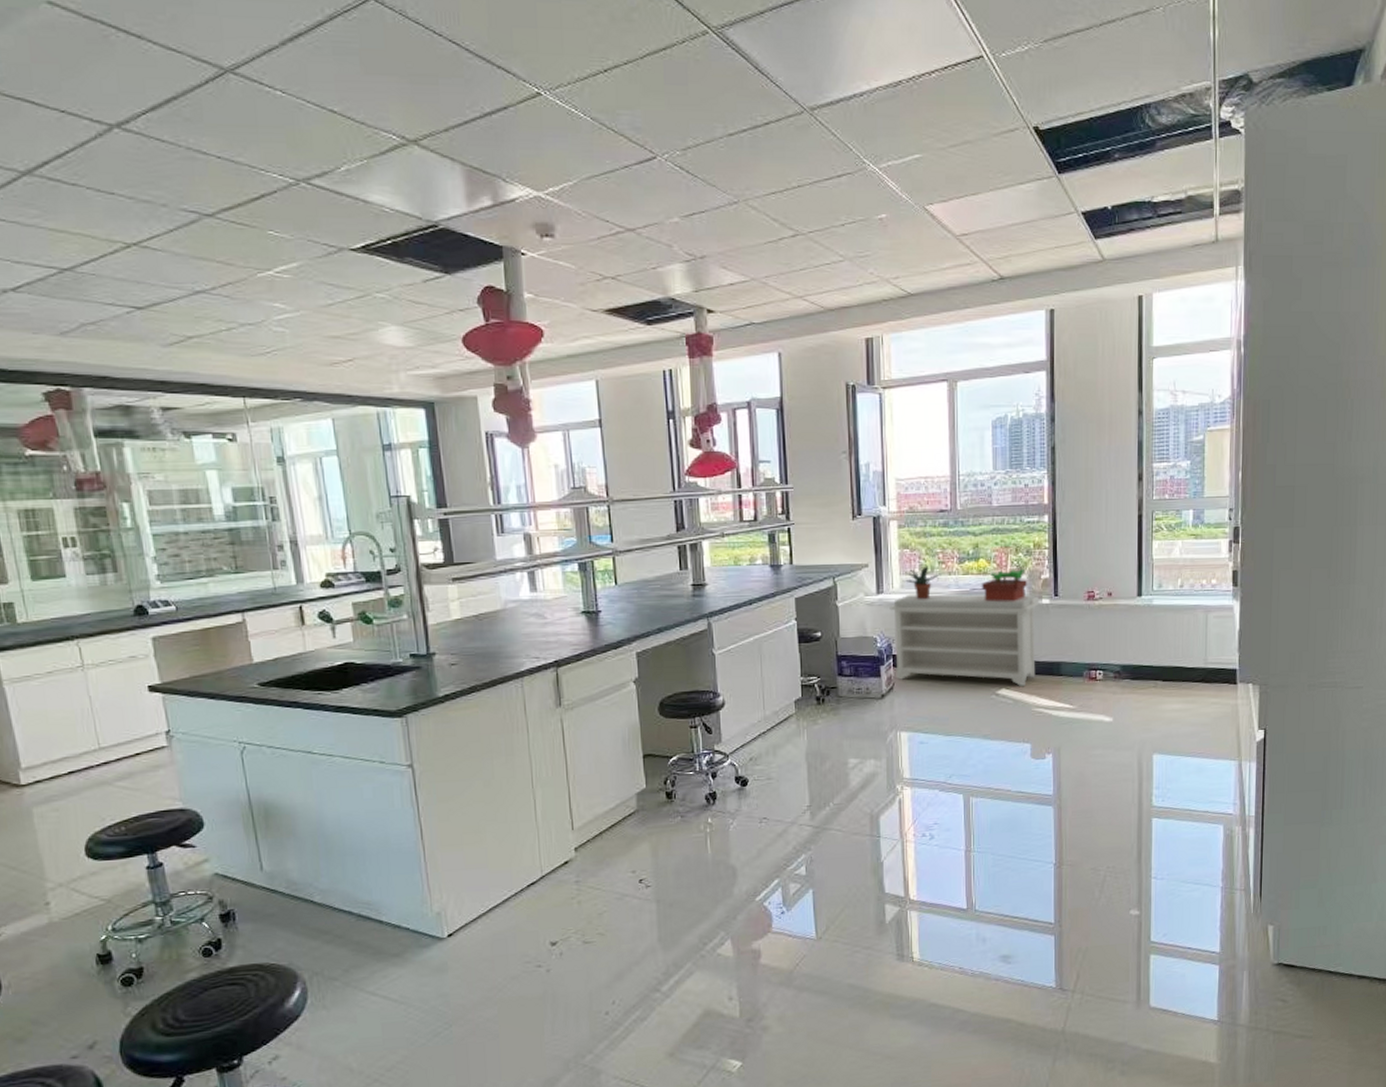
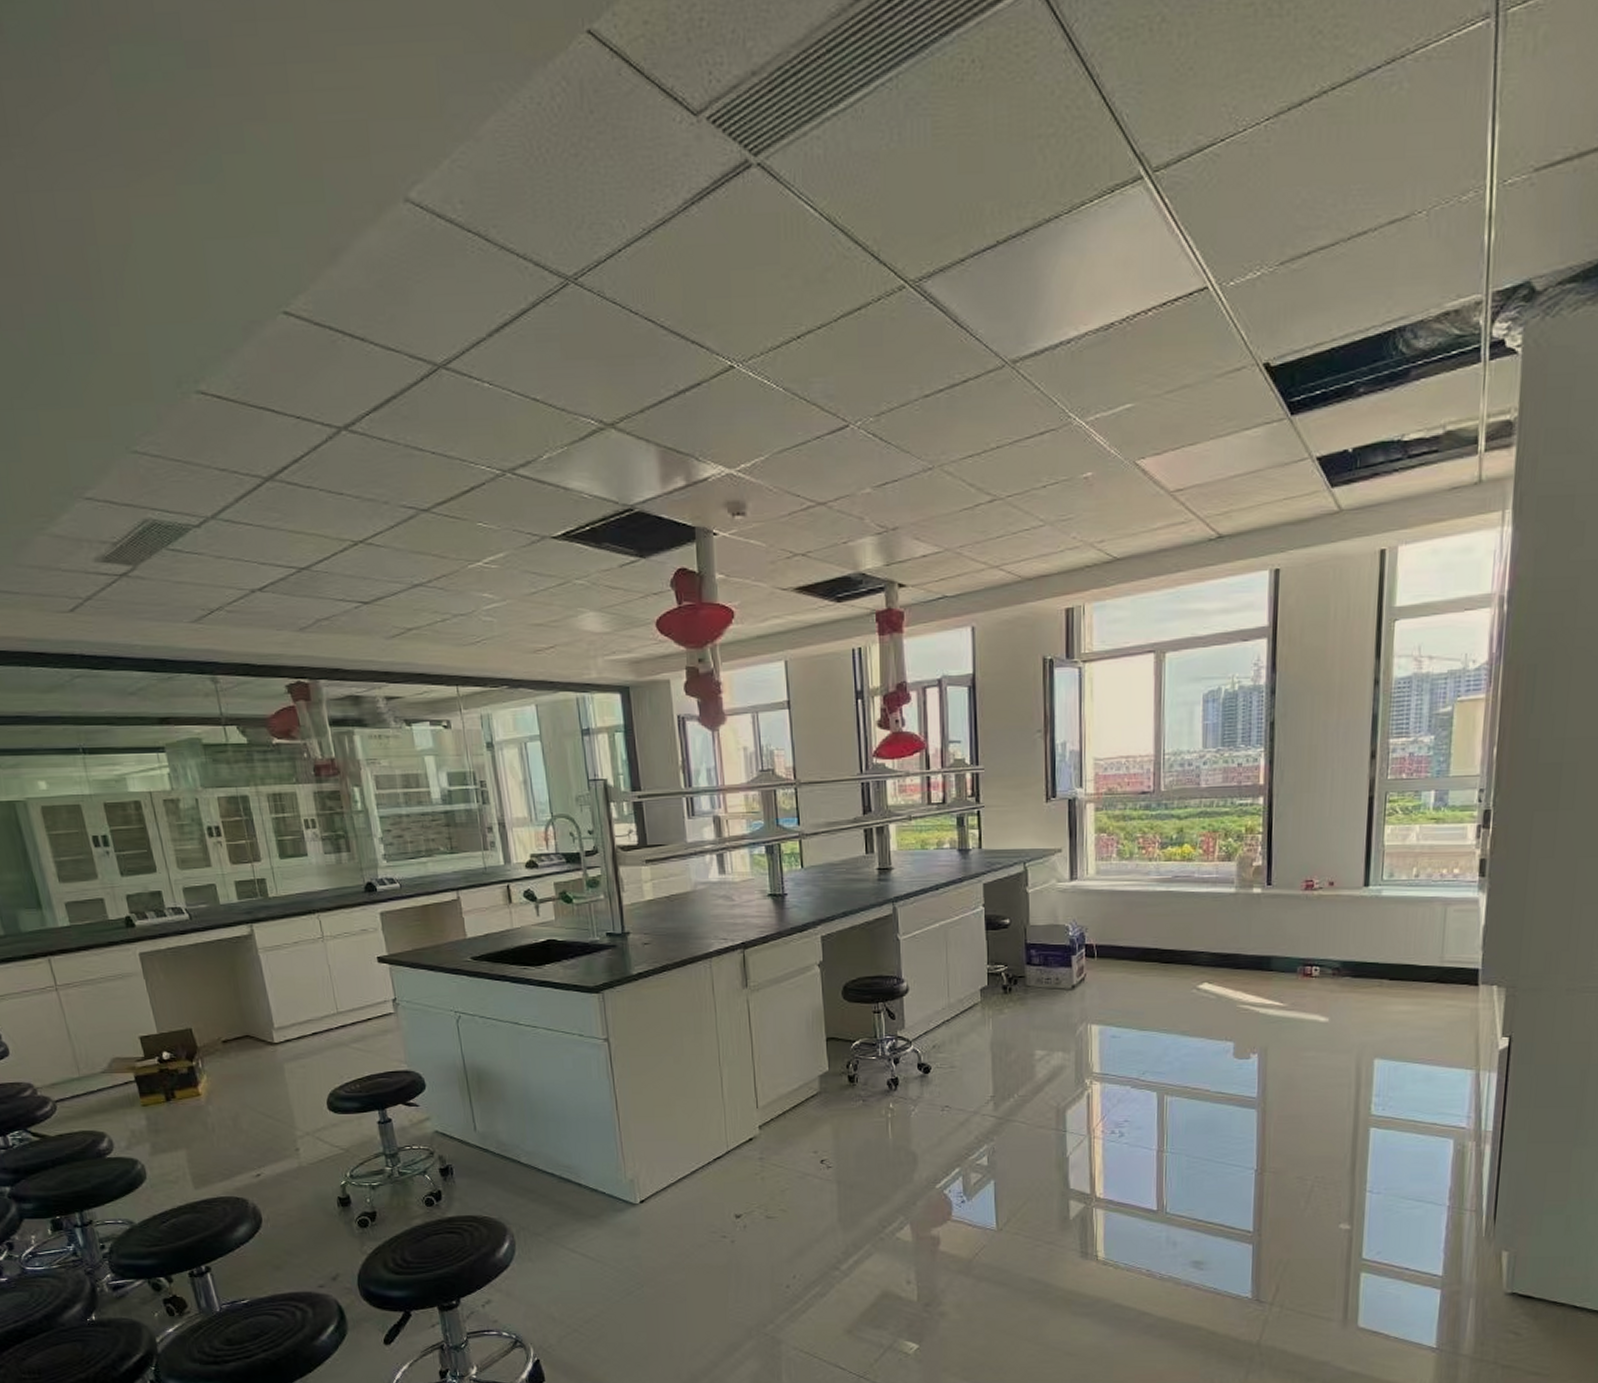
bench: present [889,594,1040,687] -> none [1083,880,1250,982]
potted plant: present [902,566,941,600] -> none [1098,851,1141,887]
flowerpot: present [981,569,1028,602] -> none [1184,856,1238,891]

